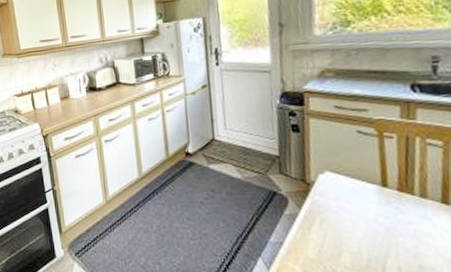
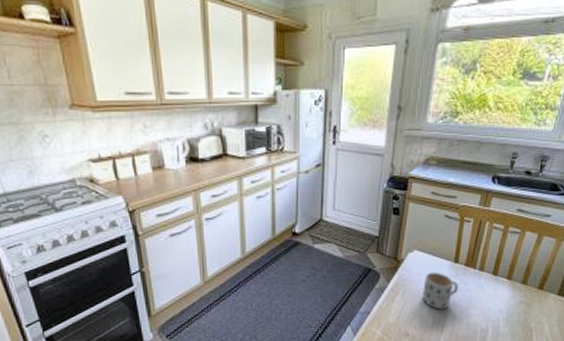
mug: none [345,197,395,245] -> present [422,272,458,309]

